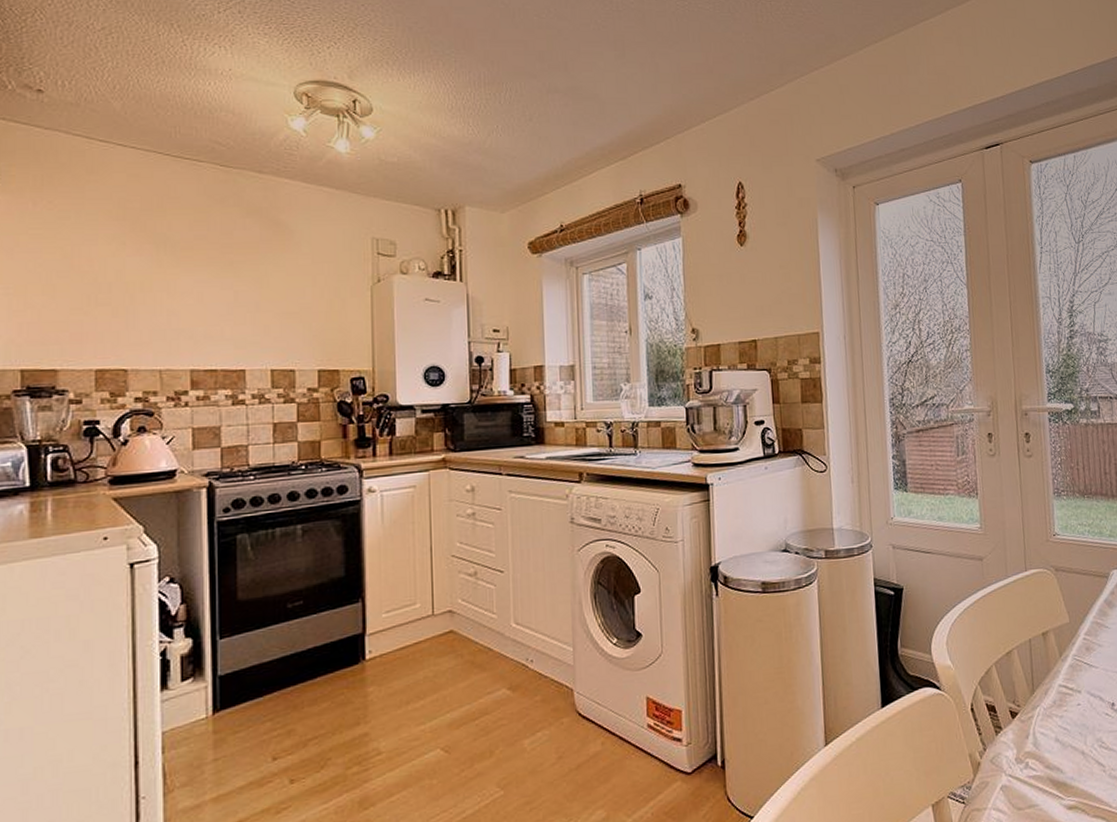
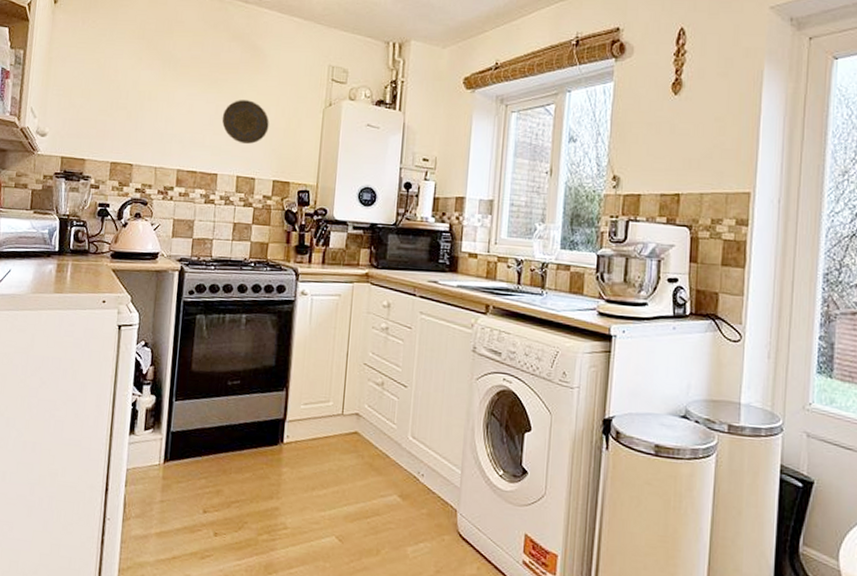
decorative plate: none [243,283,306,332] -> present [221,100,269,144]

